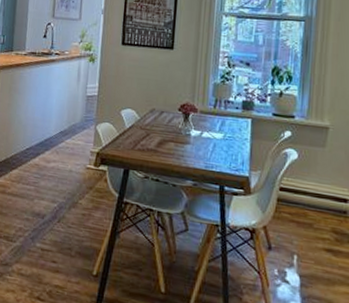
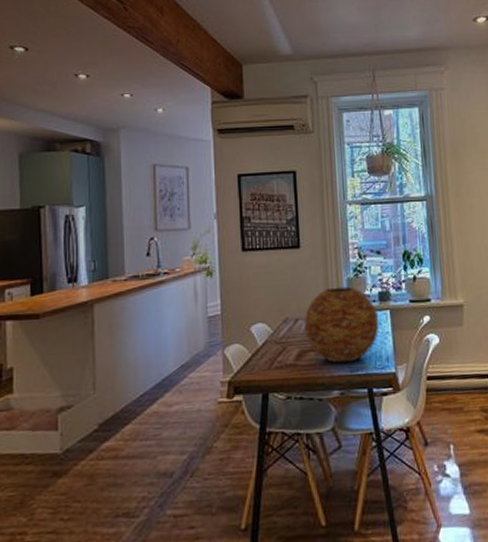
vase: none [167,89,240,159] -> present [303,286,380,364]

